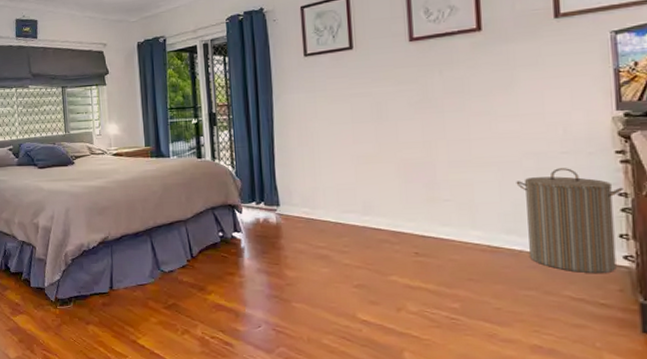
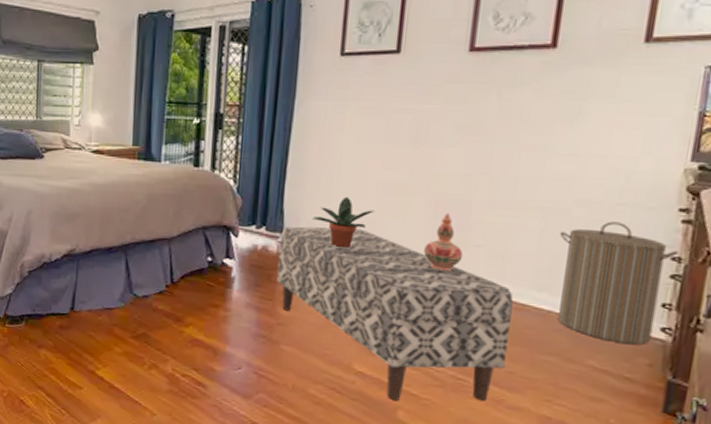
bench: none [278,196,491,343] -> present [277,226,514,401]
potted plant: none [302,170,354,213] -> present [312,196,375,248]
decorative vase: none [401,175,436,225] -> present [424,213,463,272]

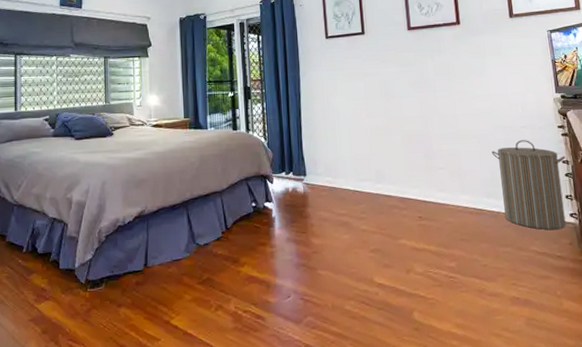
bench: present [277,226,514,401] -> none [305,165,479,304]
potted plant: present [312,196,375,248] -> none [325,141,368,182]
decorative vase: present [424,213,463,272] -> none [407,146,434,191]

